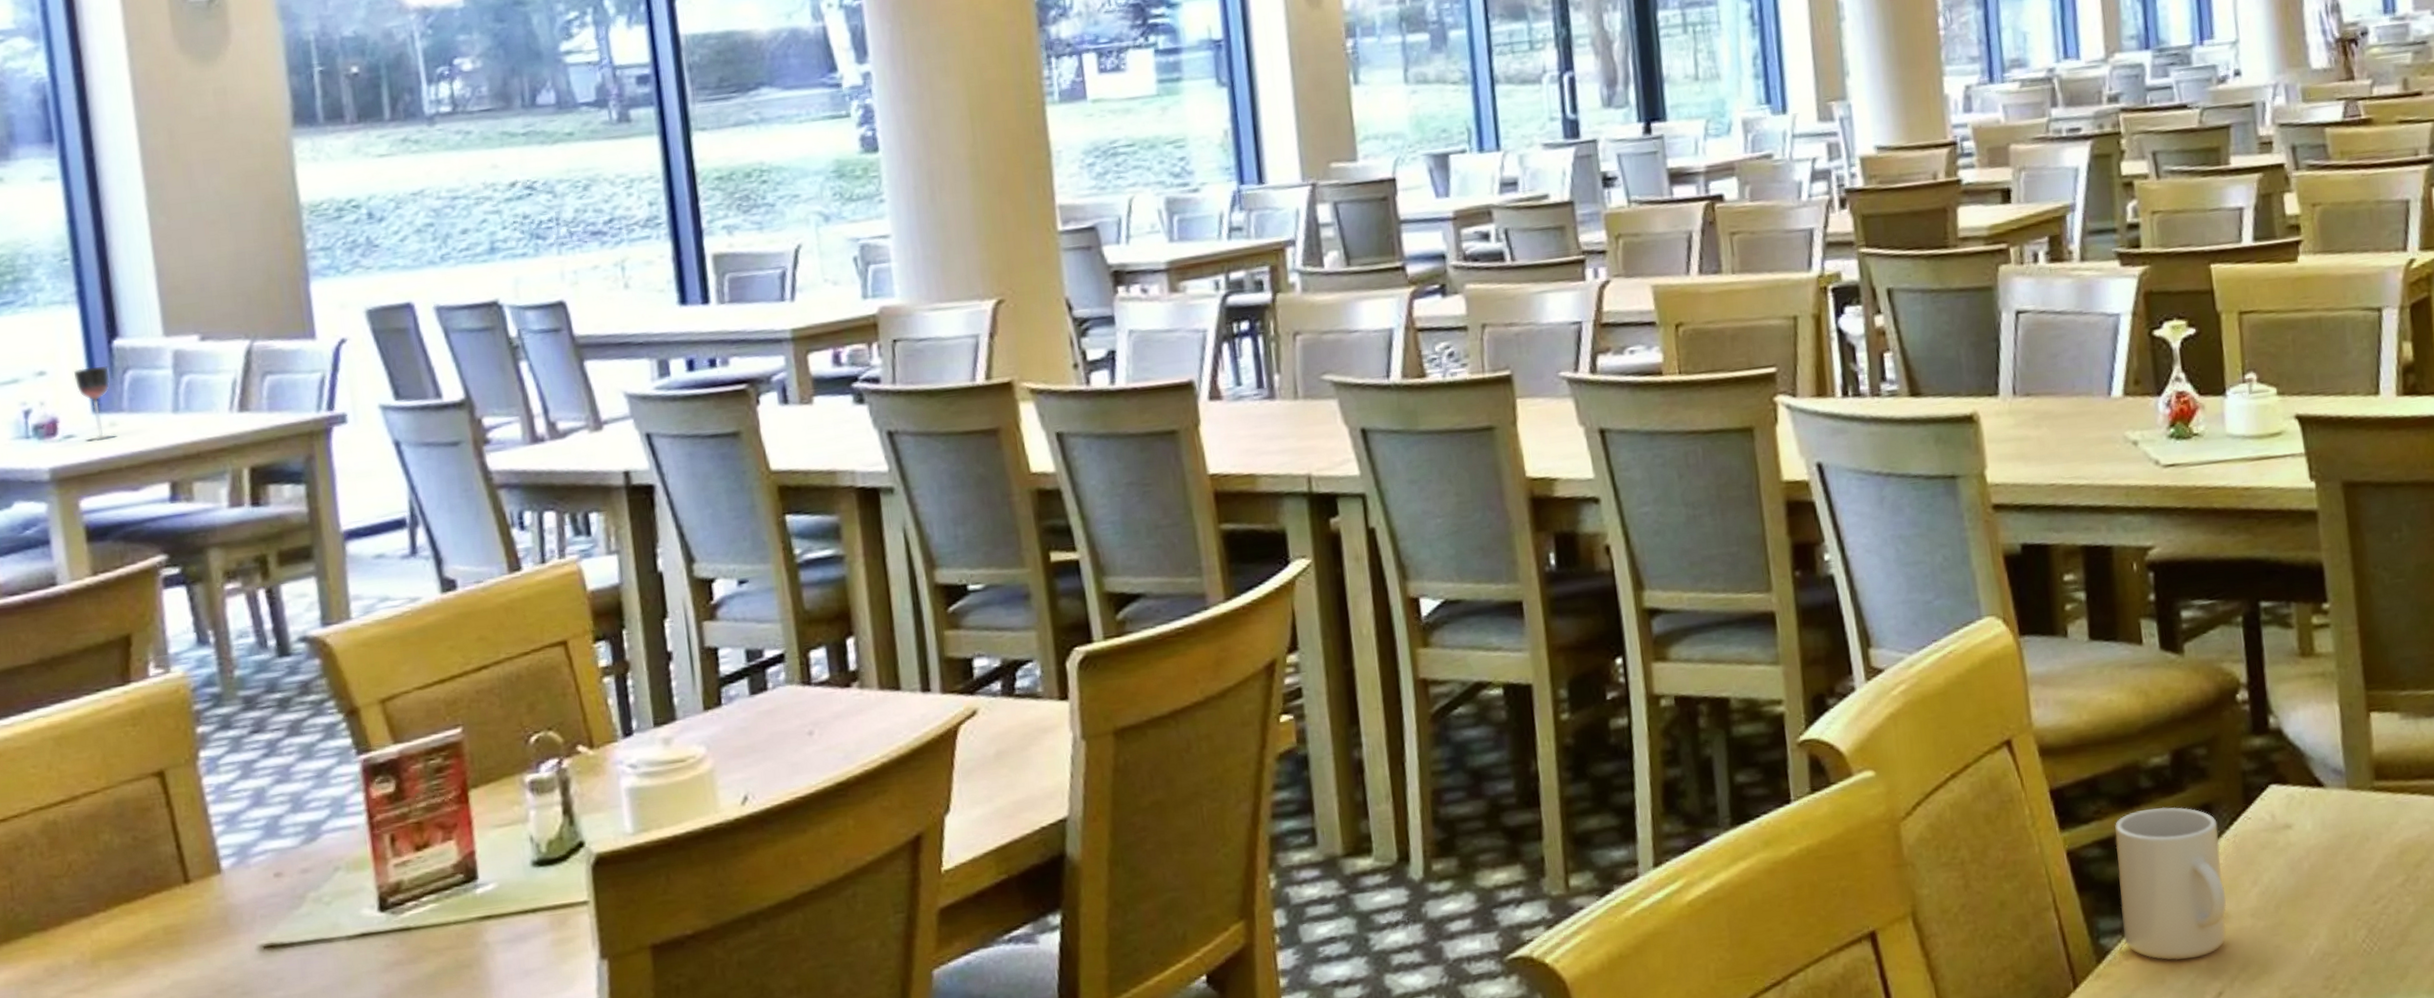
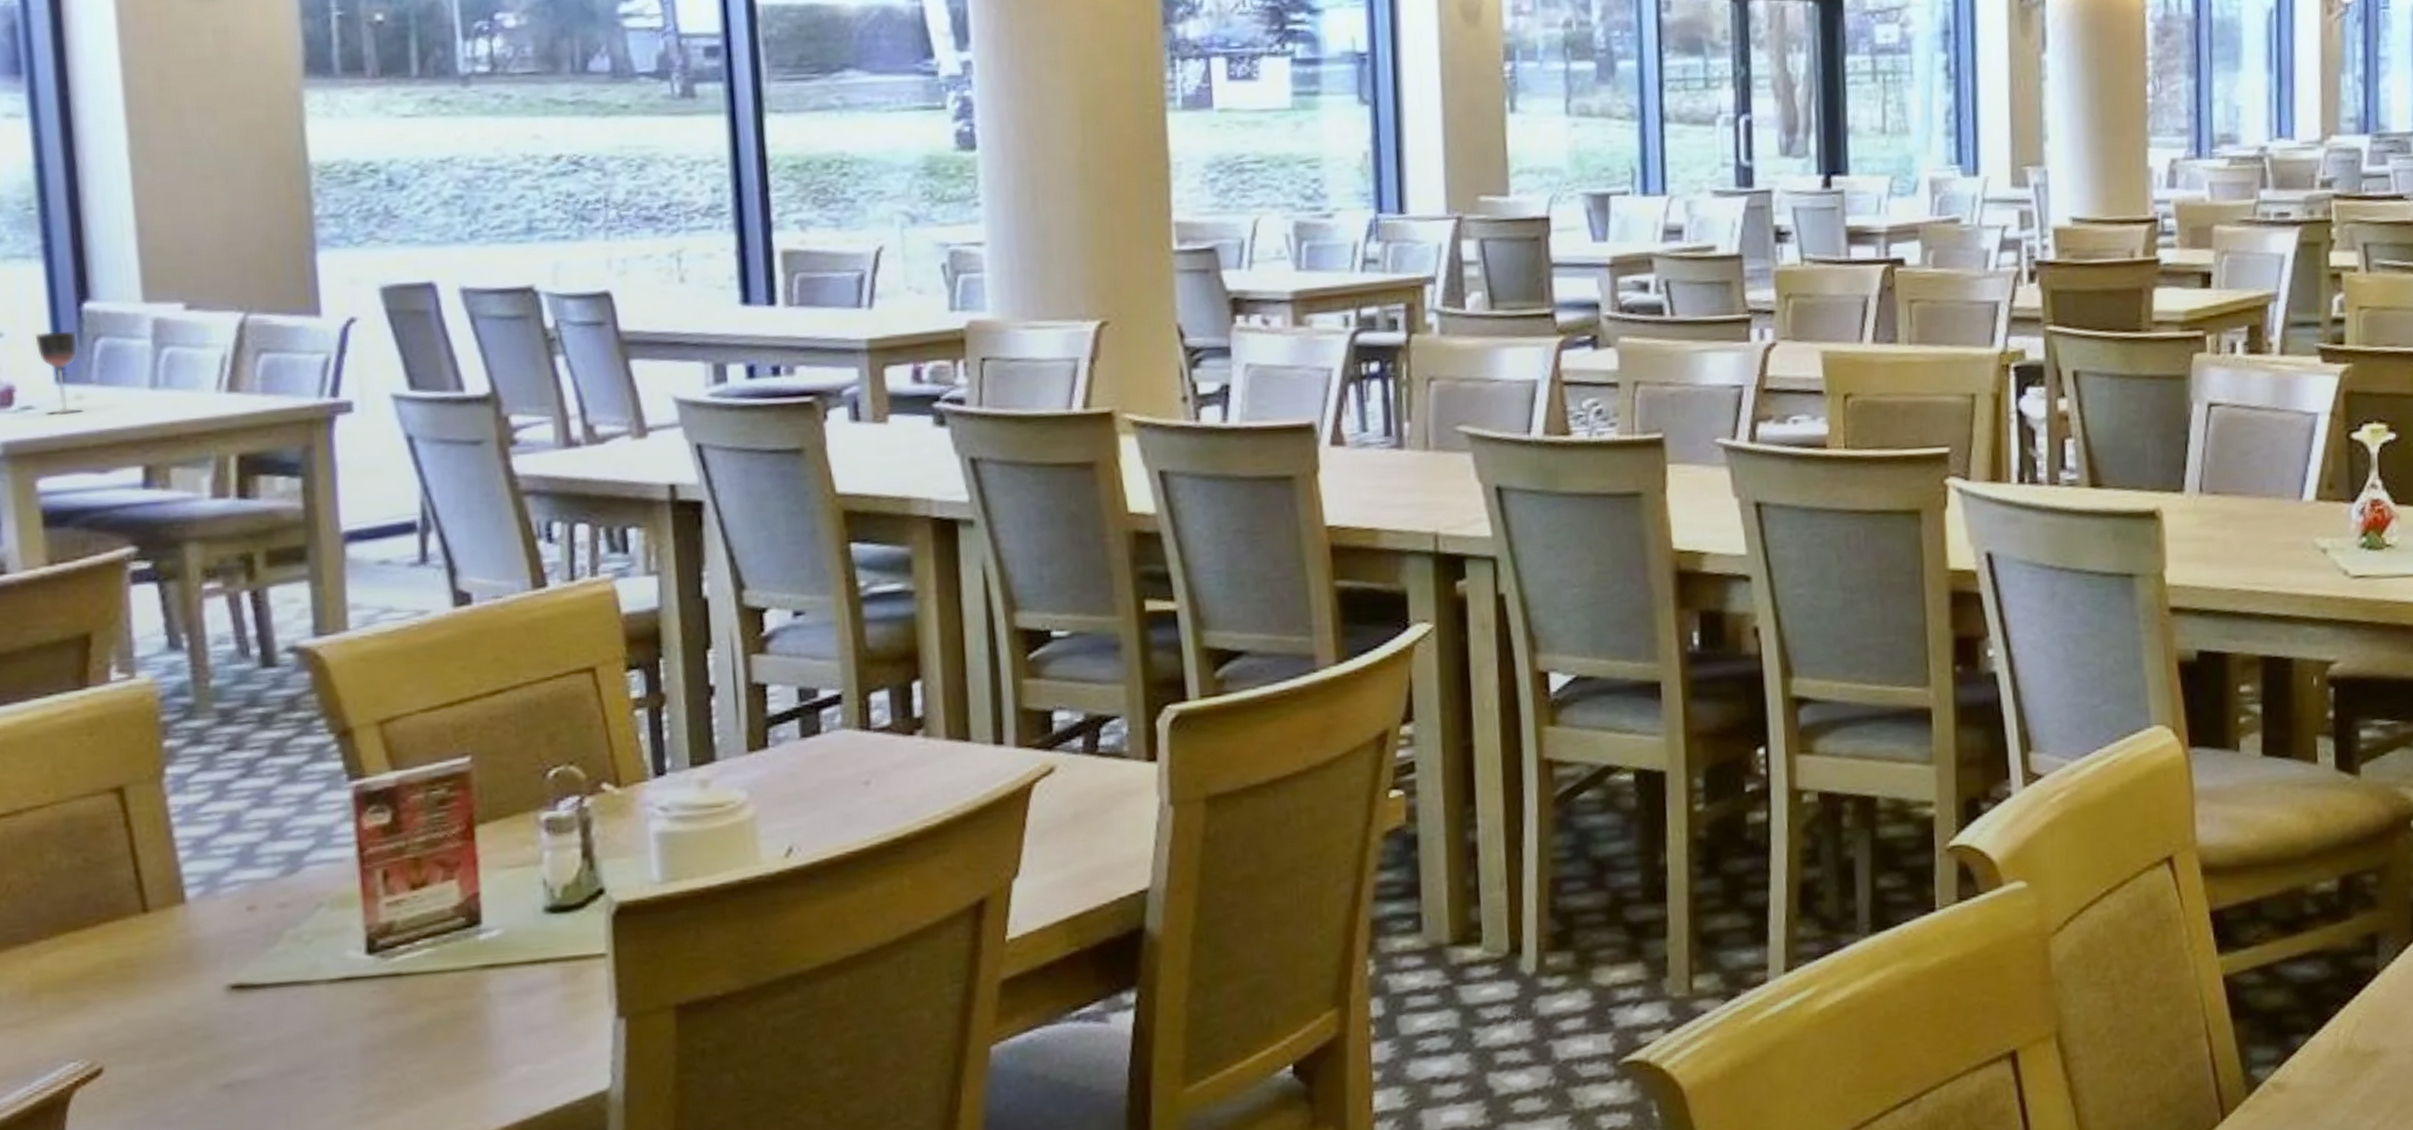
cup: present [2115,806,2227,961] -> none [2274,934,2386,1096]

